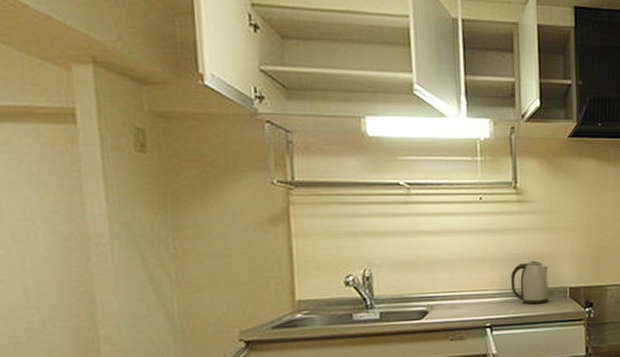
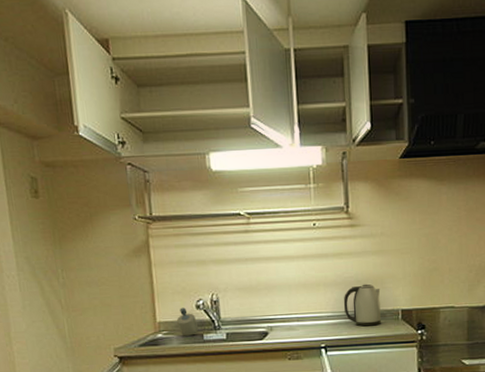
soap dispenser: none [320,284,348,316] -> present [176,307,199,336]

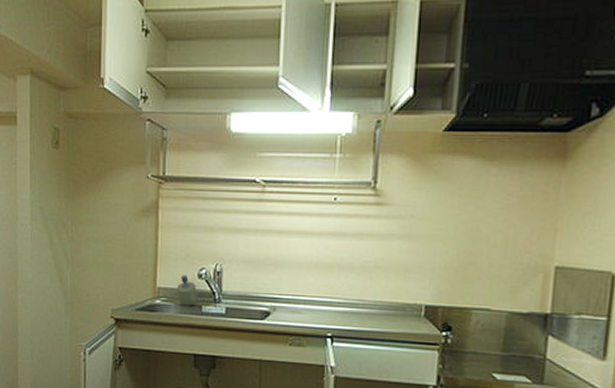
kettle: present [343,283,381,327] -> none [357,271,403,320]

